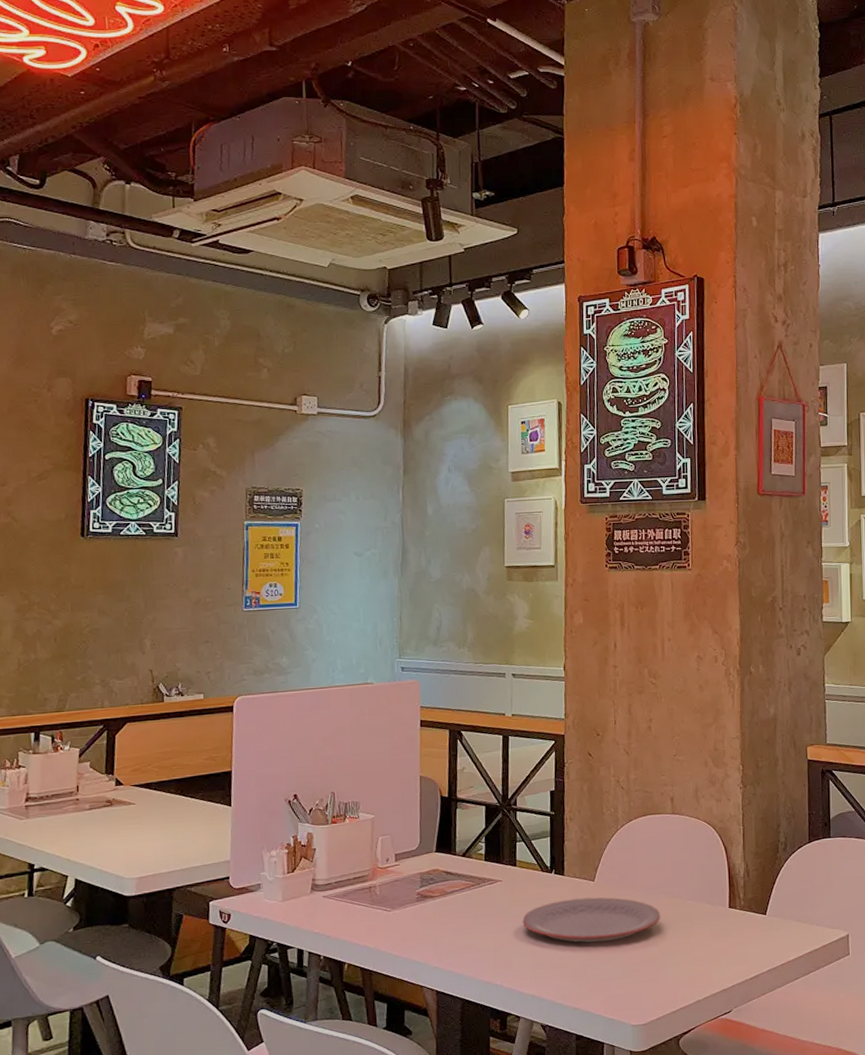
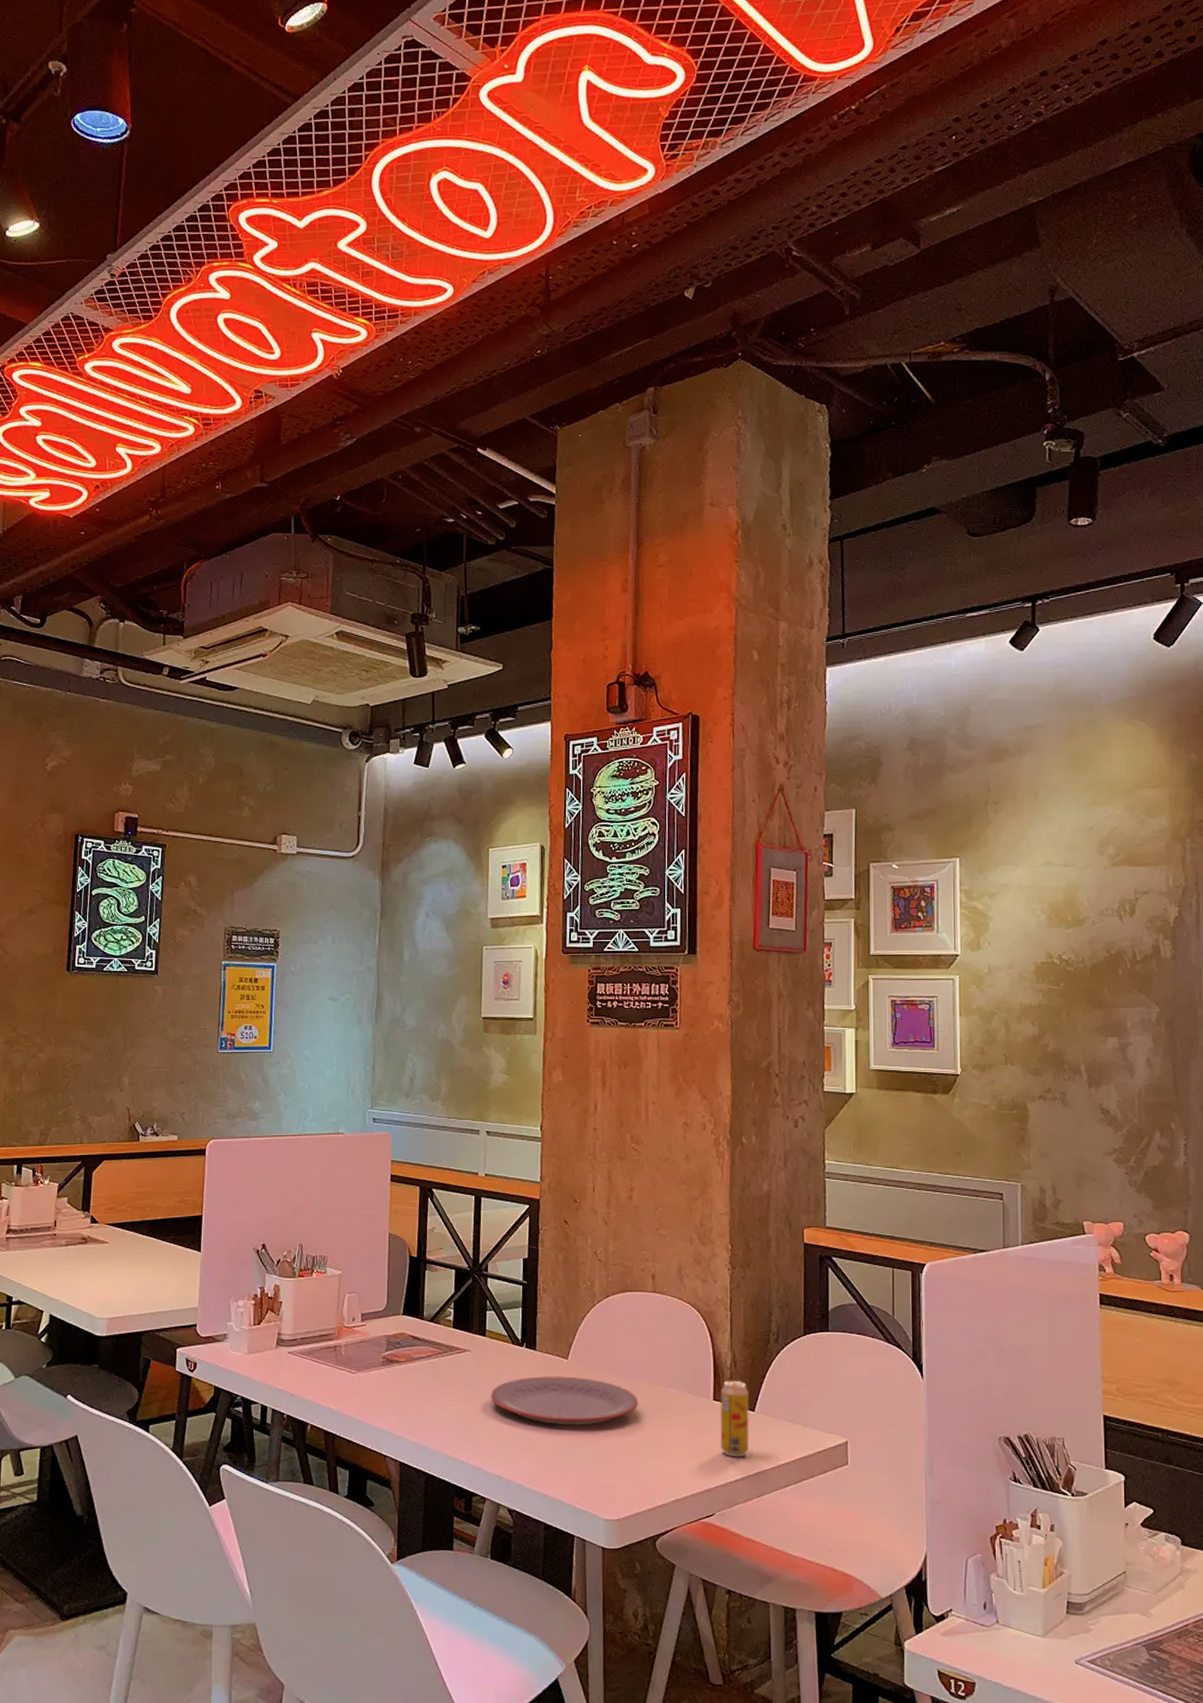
beverage can: none [735,888,762,958] -> present [719,1380,749,1457]

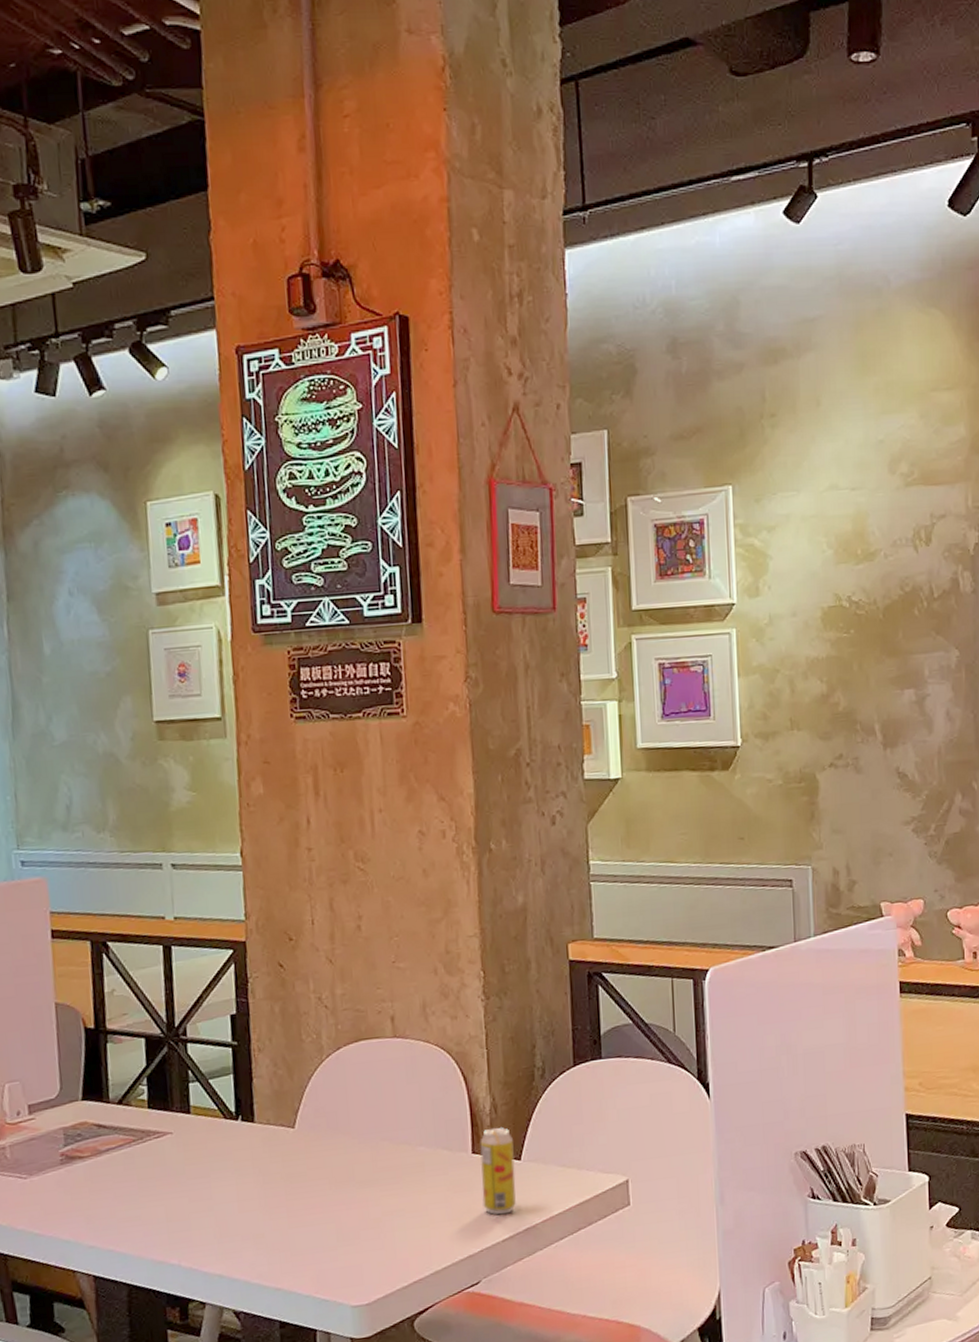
plate: present [491,1376,639,1426] -> none [202,1147,384,1207]

